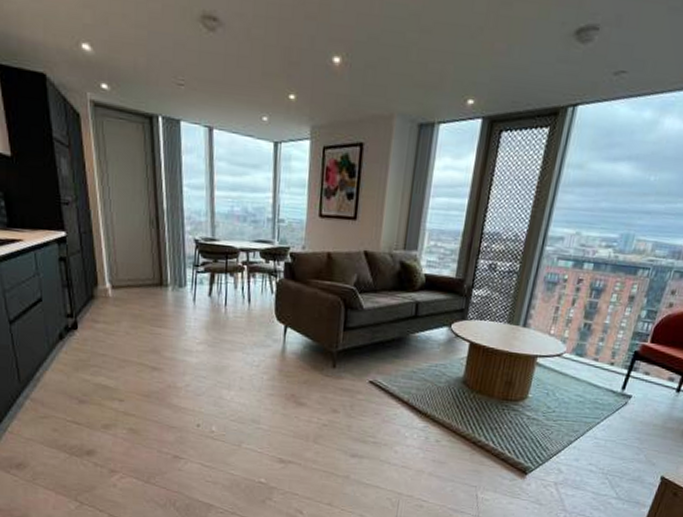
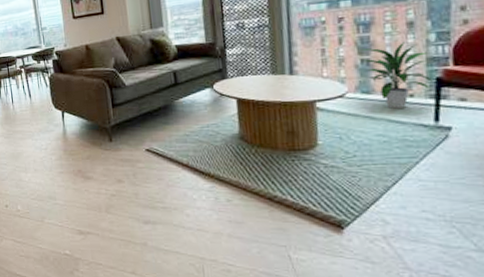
indoor plant: none [580,313,637,374] -> present [361,41,433,109]

